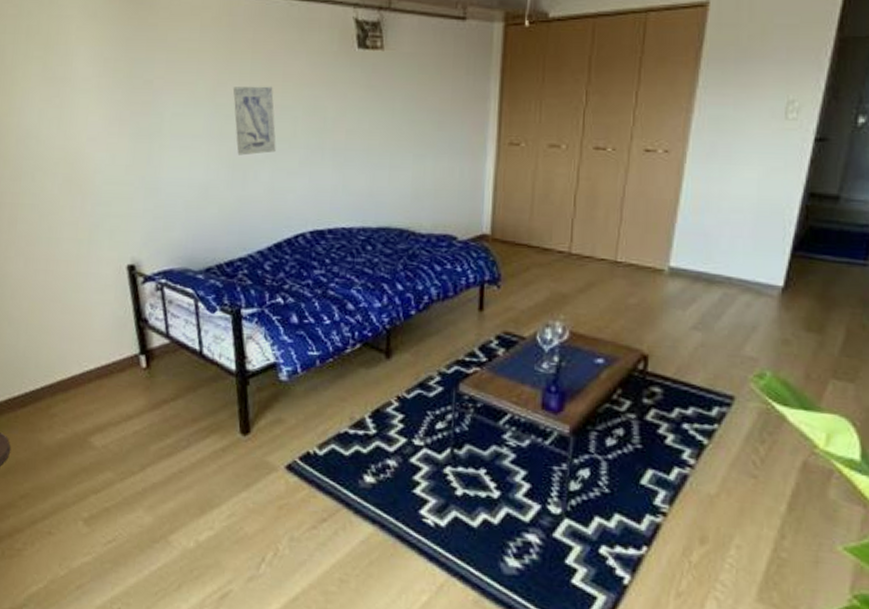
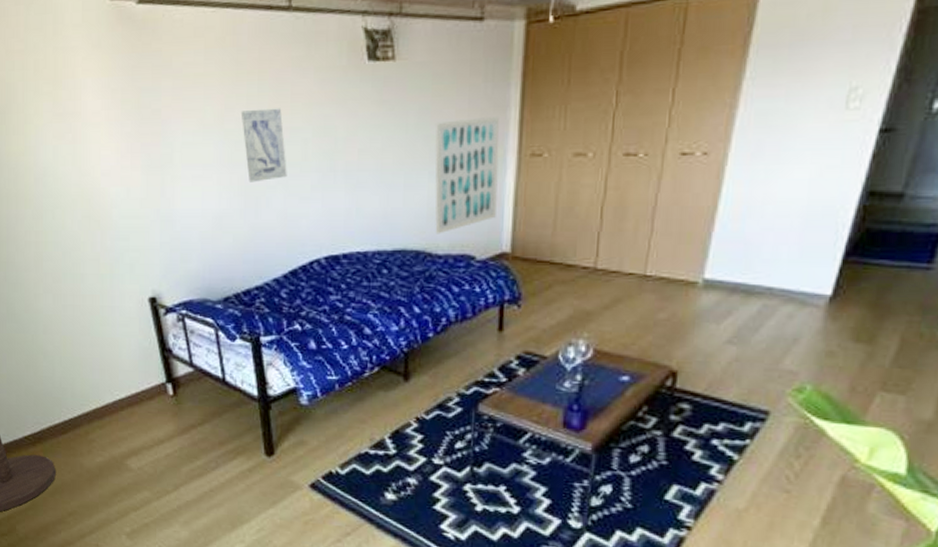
wall art: none [418,107,481,214] -> present [435,117,500,234]

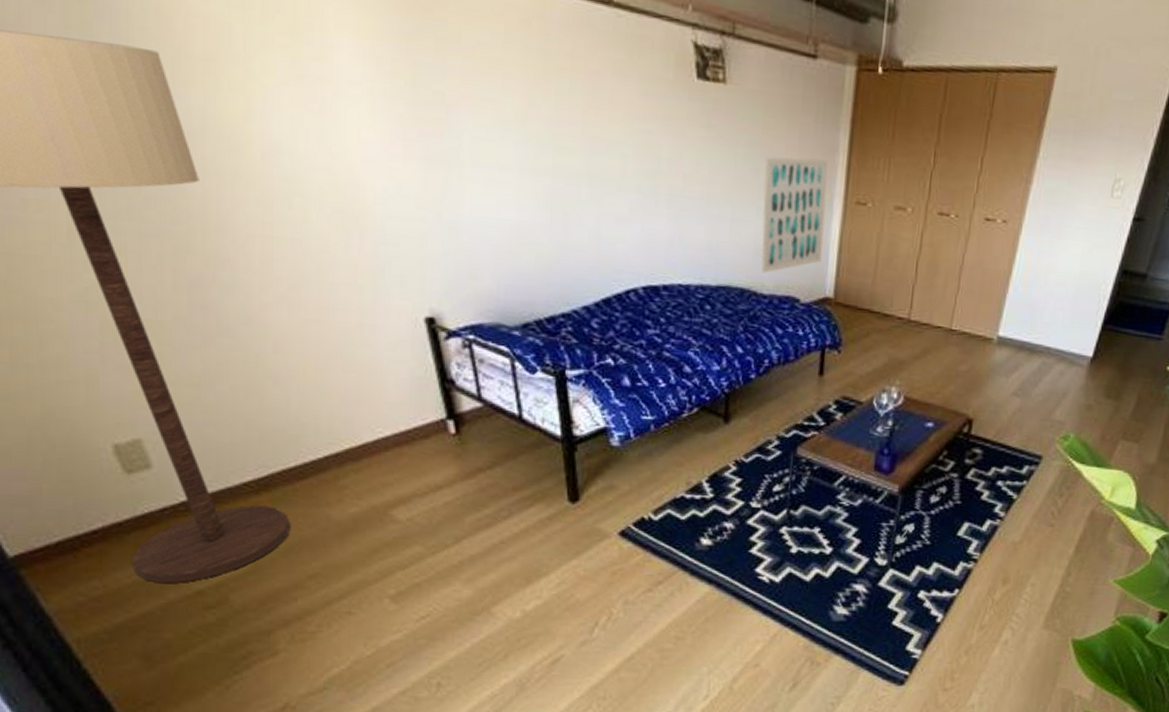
wall art: present [240,108,287,183] -> none [548,110,603,196]

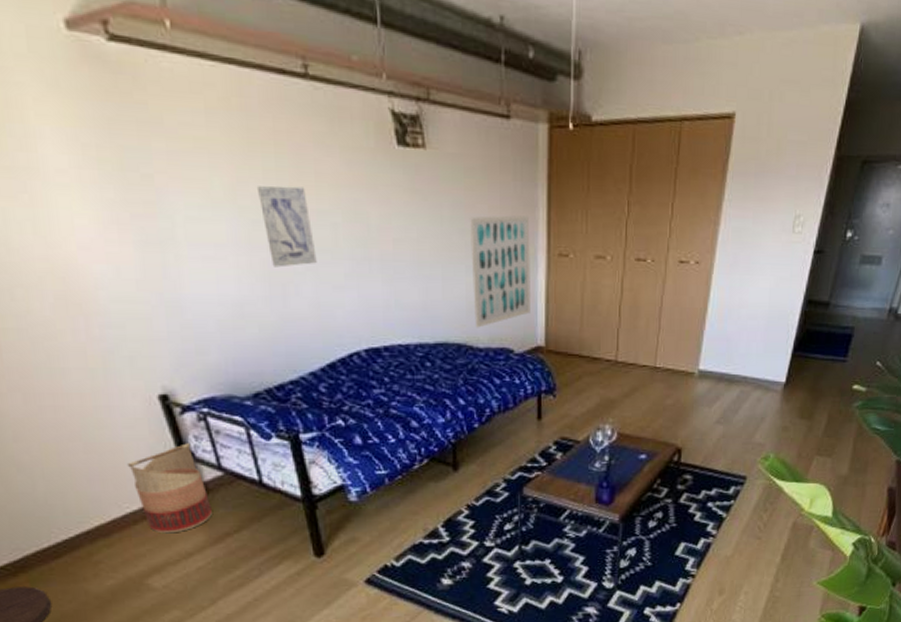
basket: none [385,370,467,464] -> present [126,443,212,534]
wall art: none [548,110,603,196] -> present [256,185,317,268]

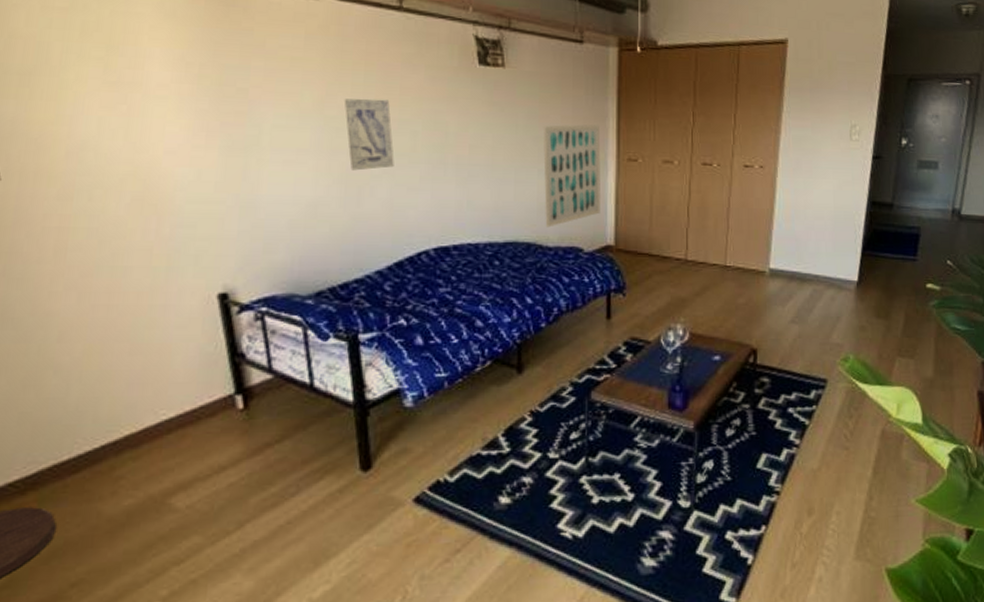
basket: present [126,443,212,534] -> none [172,344,255,444]

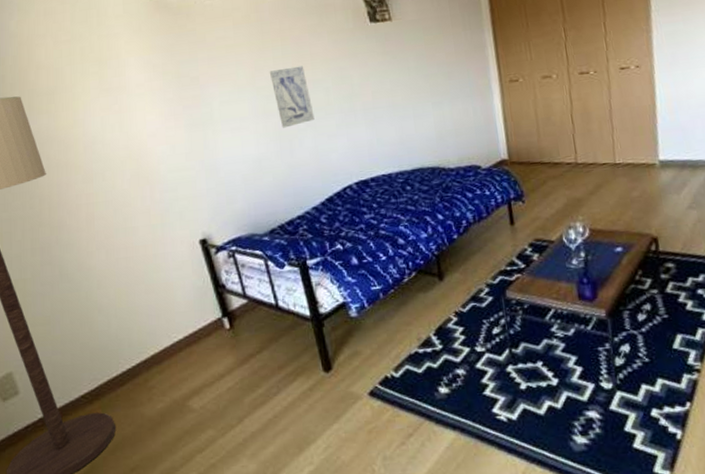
wall art: present [543,124,601,228] -> none [432,55,491,152]

